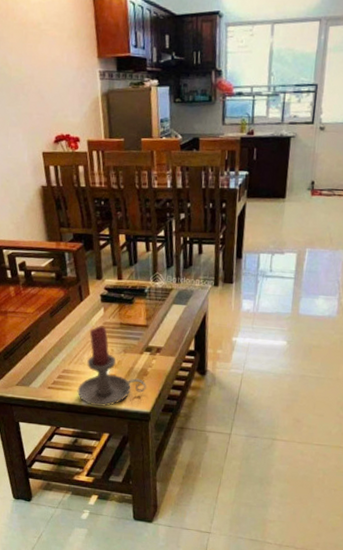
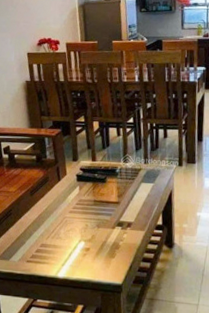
candle holder: present [77,326,146,407] -> none [54,203,118,279]

